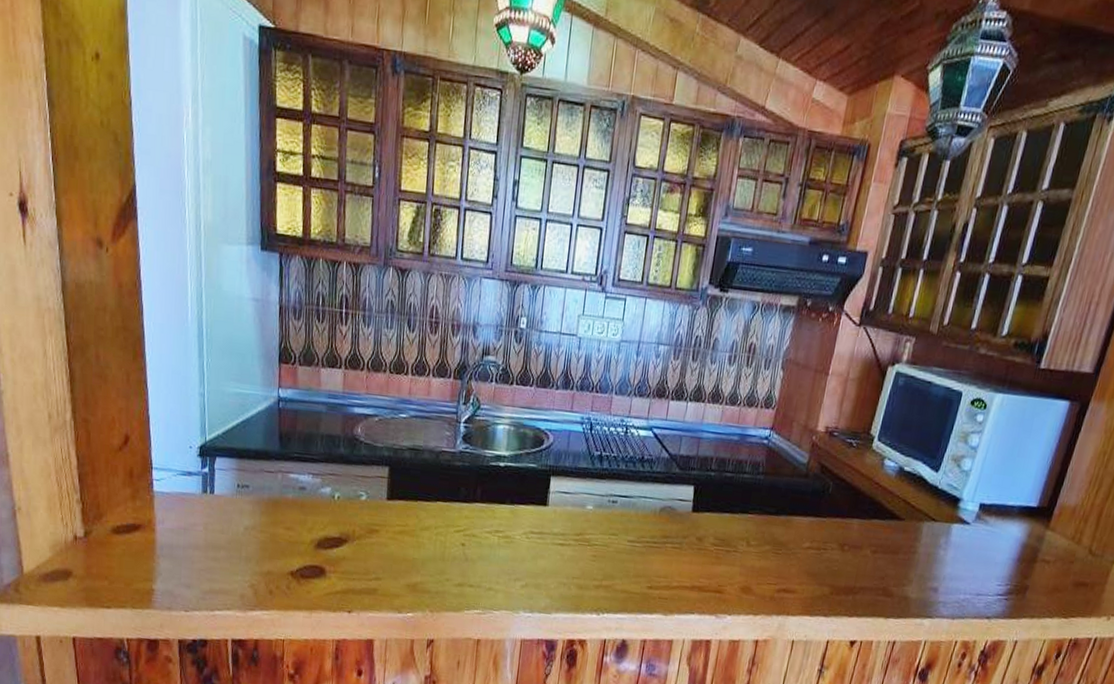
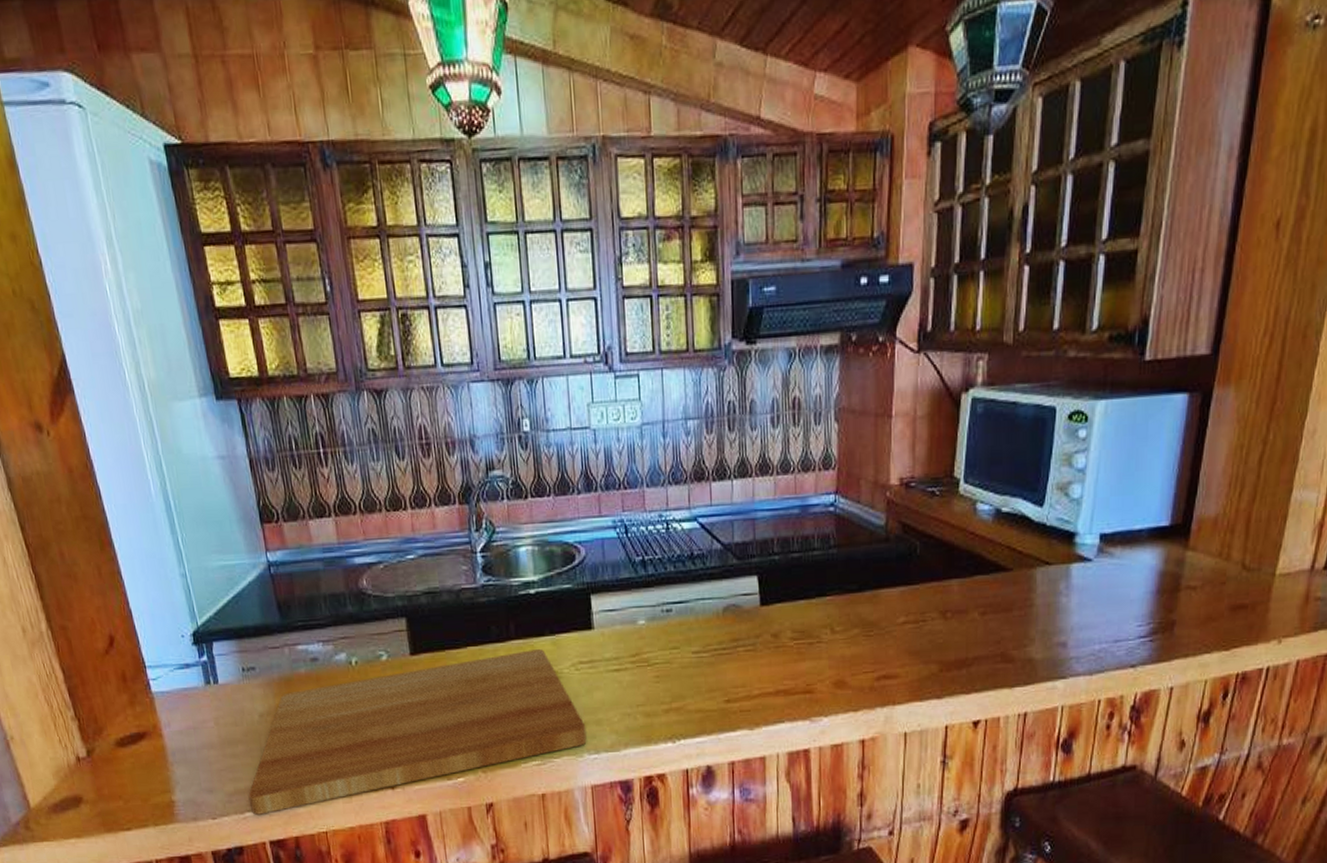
cutting board: none [220,512,526,615] -> present [248,649,587,815]

